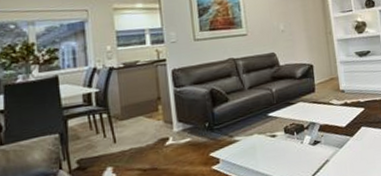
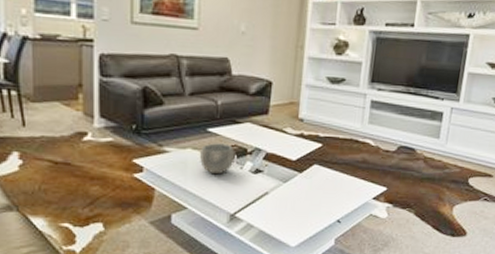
bowl: none [264,123,295,153] -> present [199,143,235,175]

